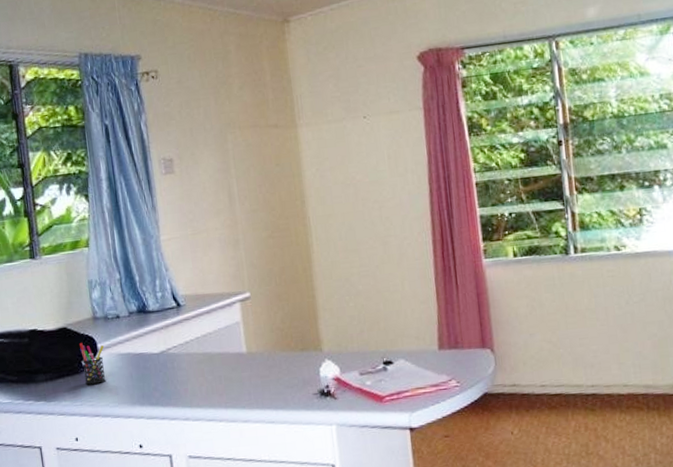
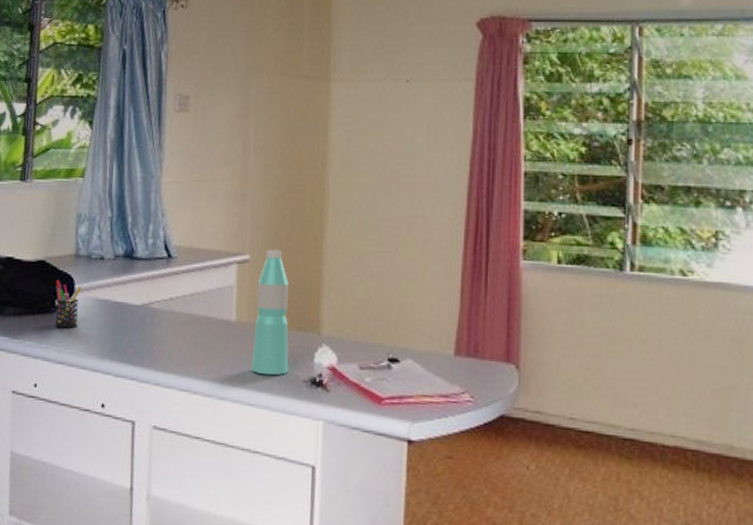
water bottle: none [260,283,300,394] -> present [251,249,289,375]

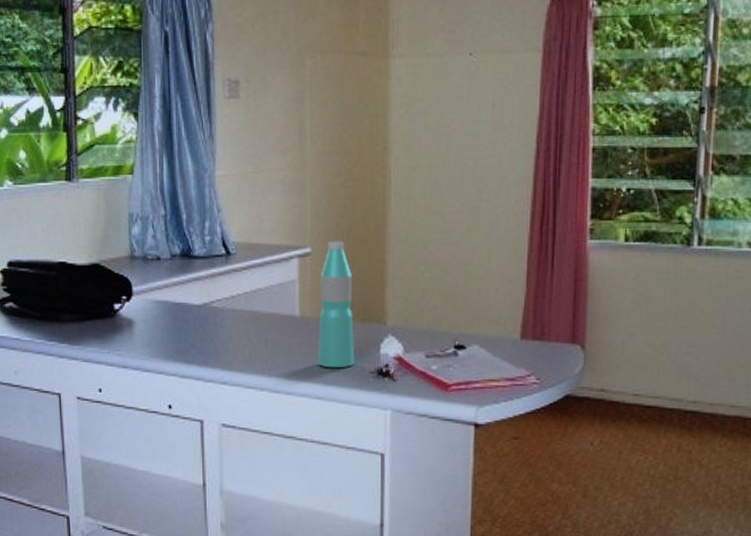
pen holder: present [55,280,82,328] -> none [112,284,140,331]

